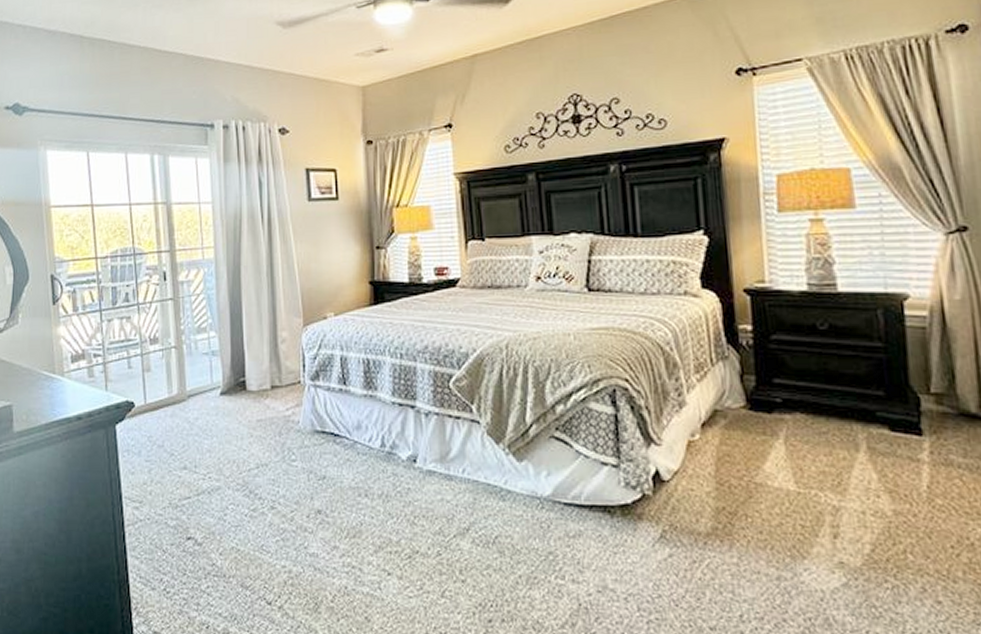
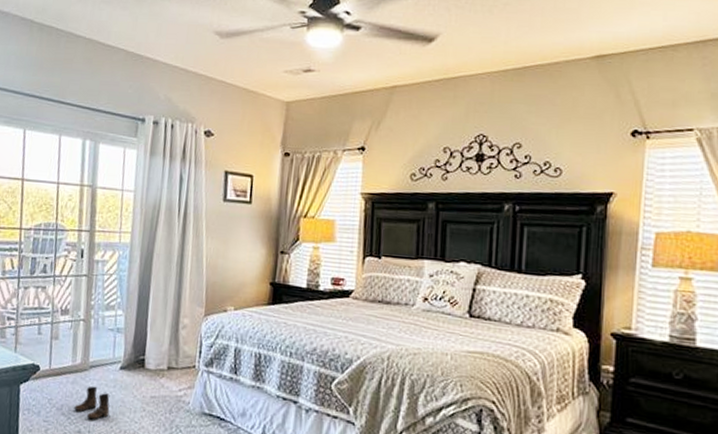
boots: none [176,416,215,453] -> present [74,386,110,420]

